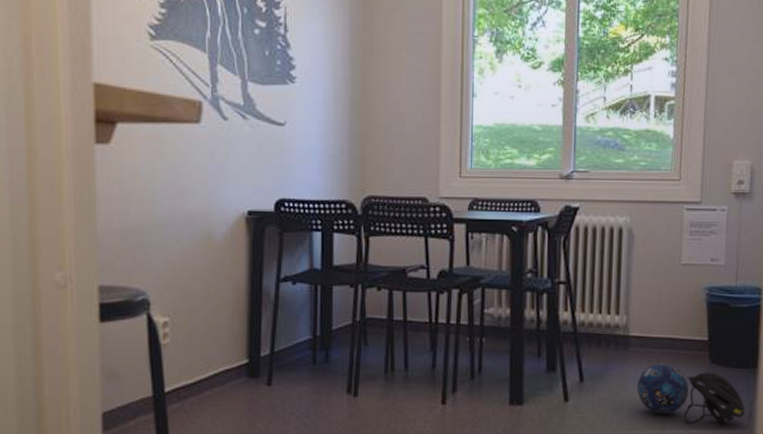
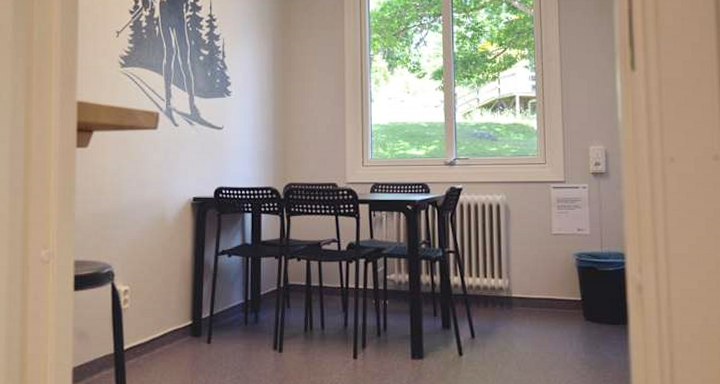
soccer ball: present [637,363,689,414] -> none [522,321,568,366]
bicycle helmet: present [683,372,745,424] -> none [564,328,620,375]

